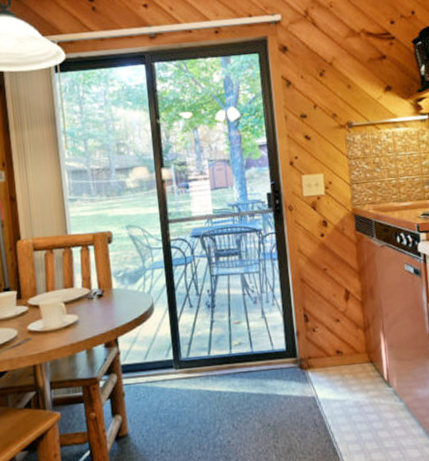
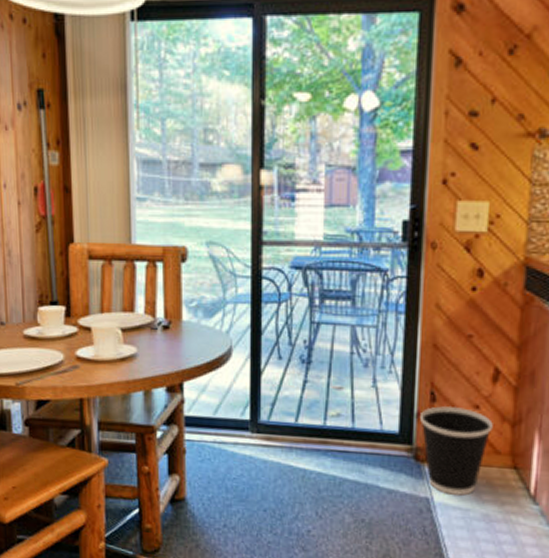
wastebasket: none [298,323,351,392] -> present [419,406,493,497]

